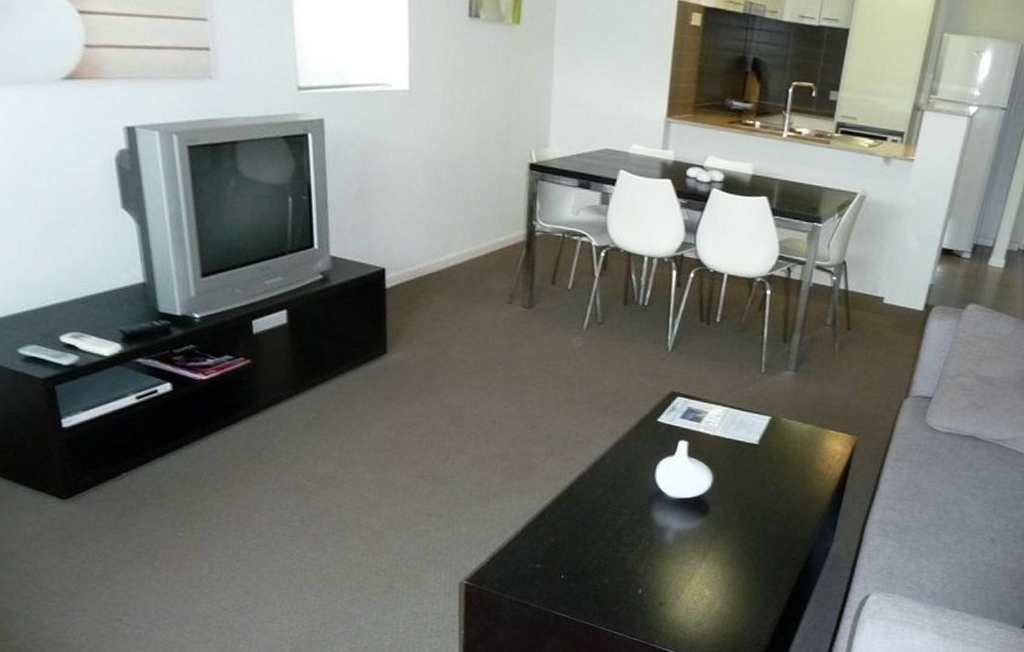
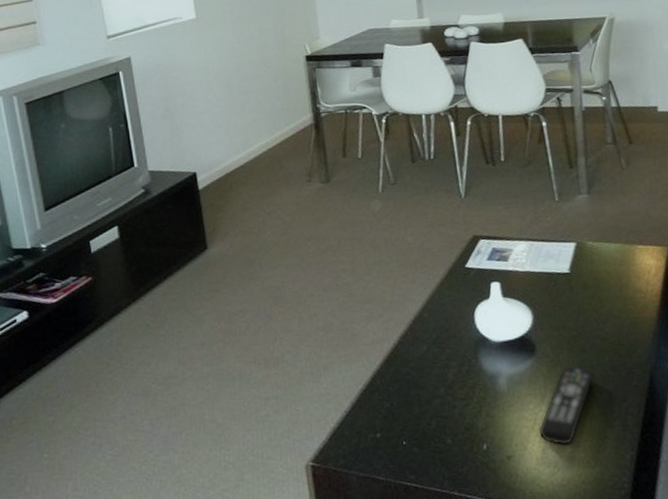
remote control: none [694,531,760,601] -> present [538,366,596,446]

